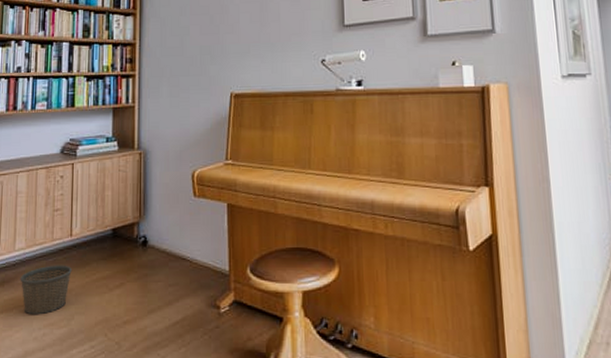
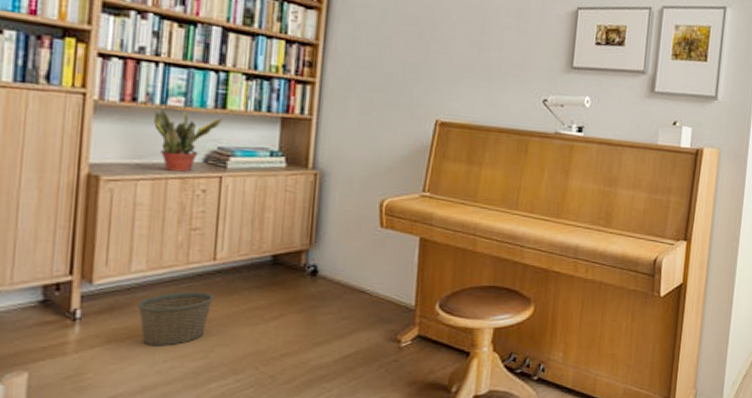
potted plant: none [28,107,73,163] -> present [154,104,223,172]

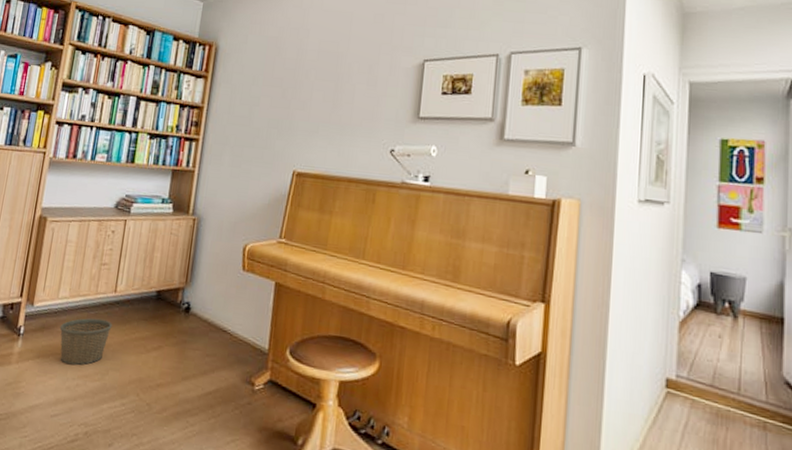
potted plant: present [154,104,223,172] -> none [85,160,132,216]

